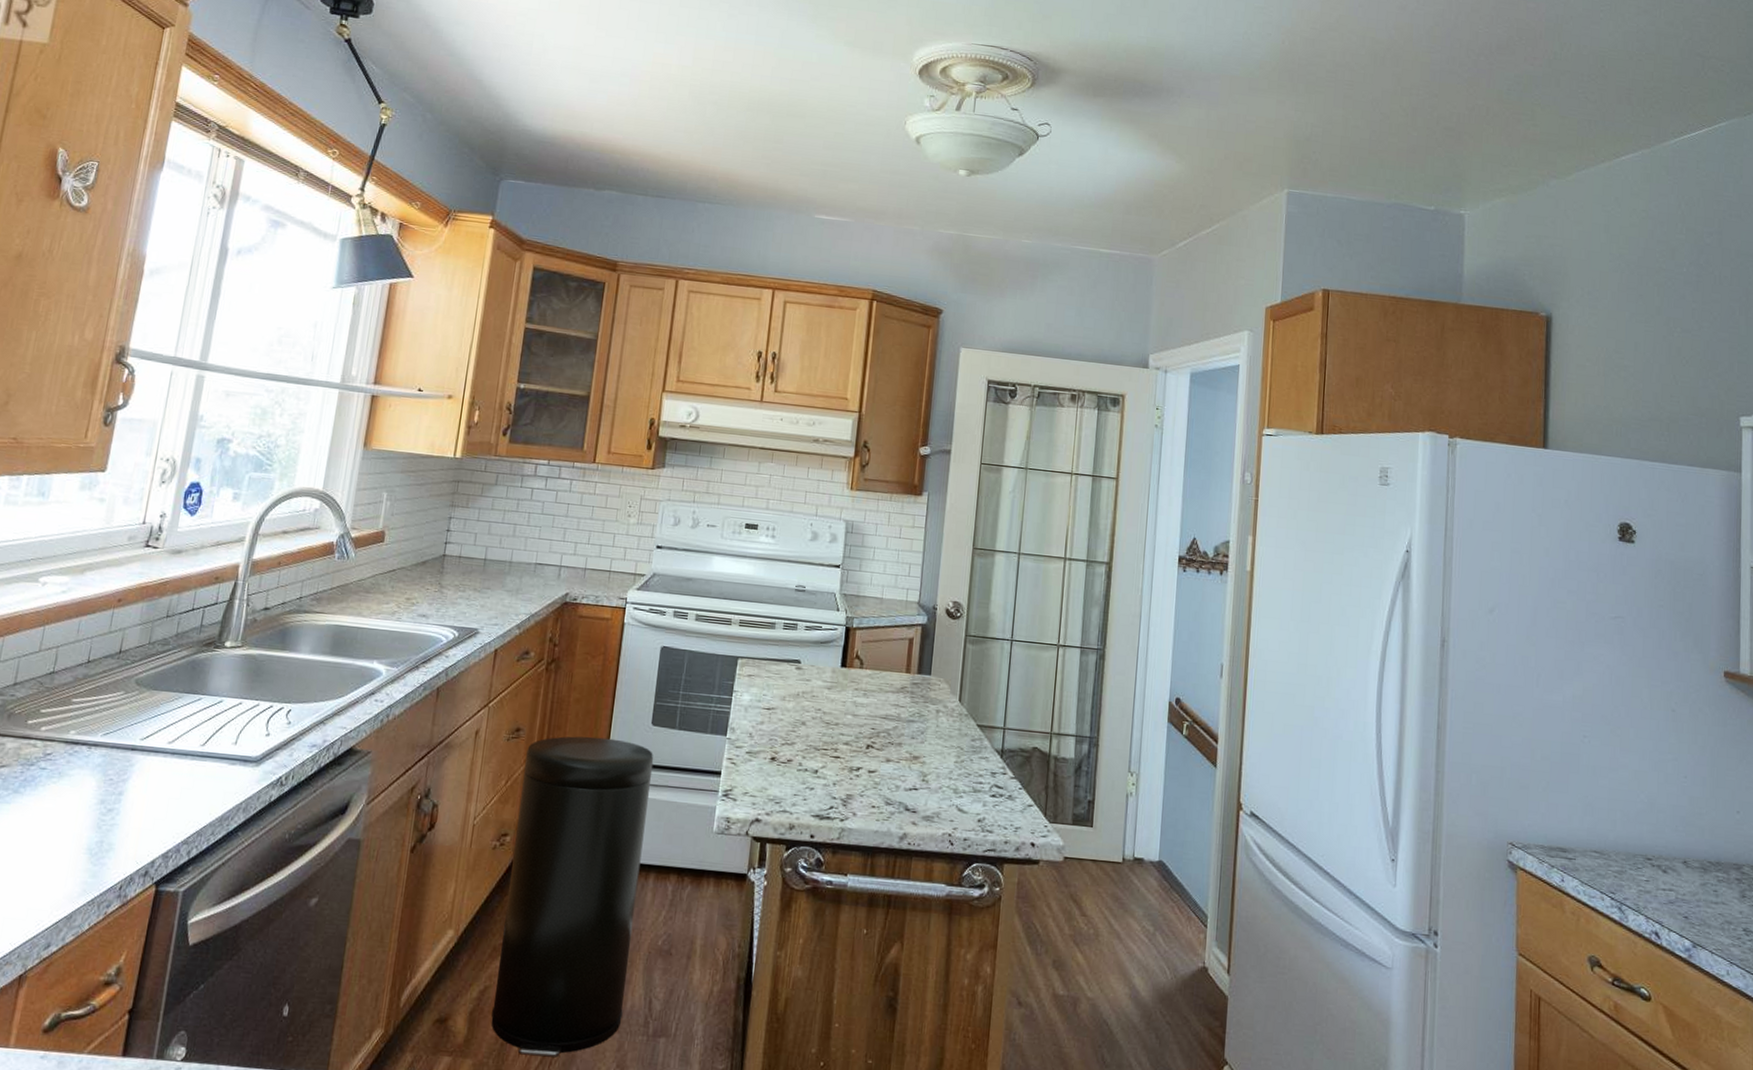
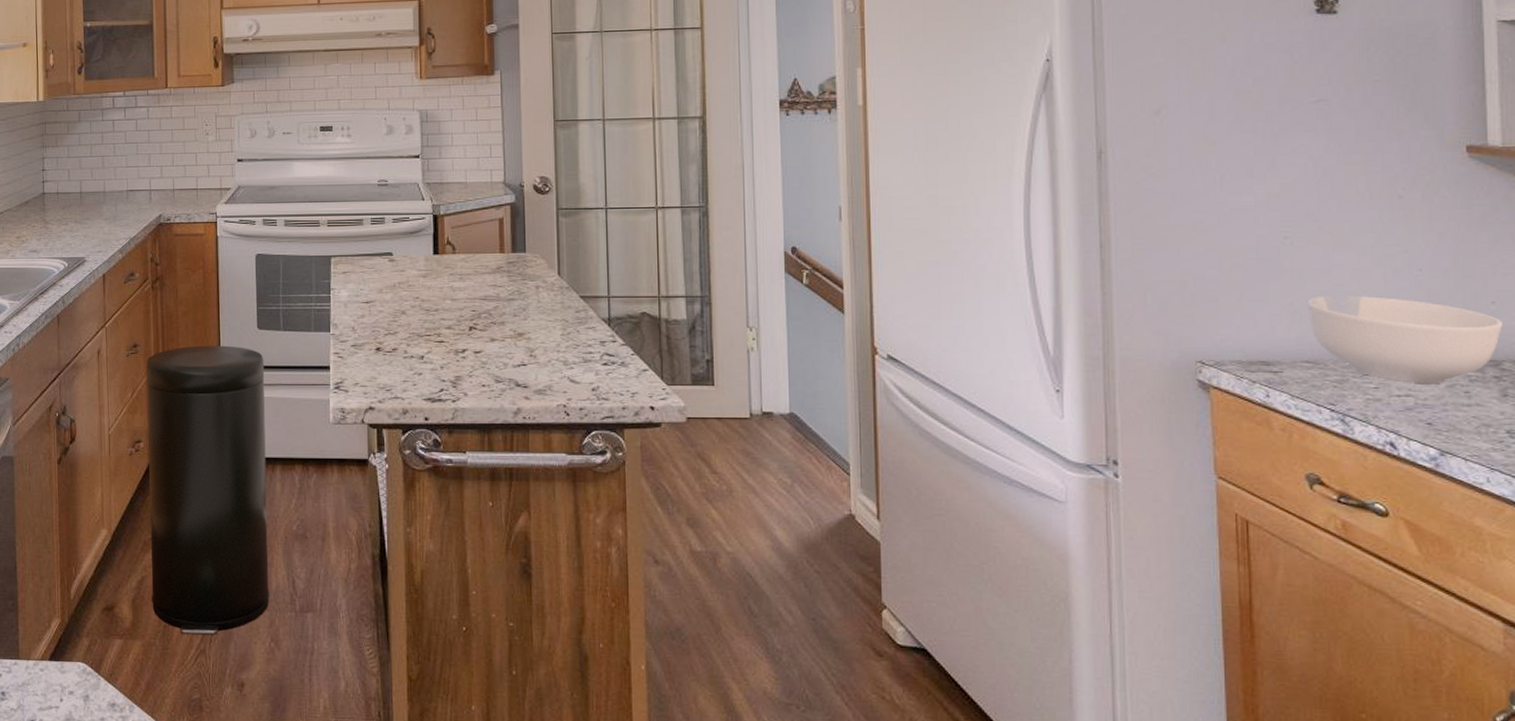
bowl: none [1598,792,1745,881] -> present [1307,295,1504,383]

